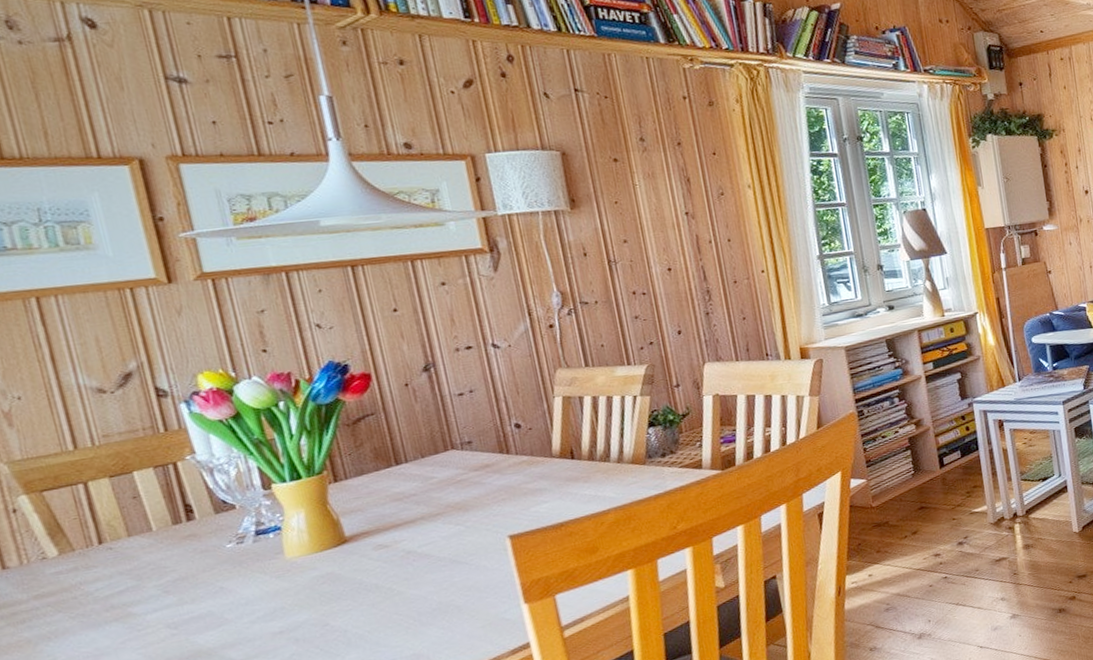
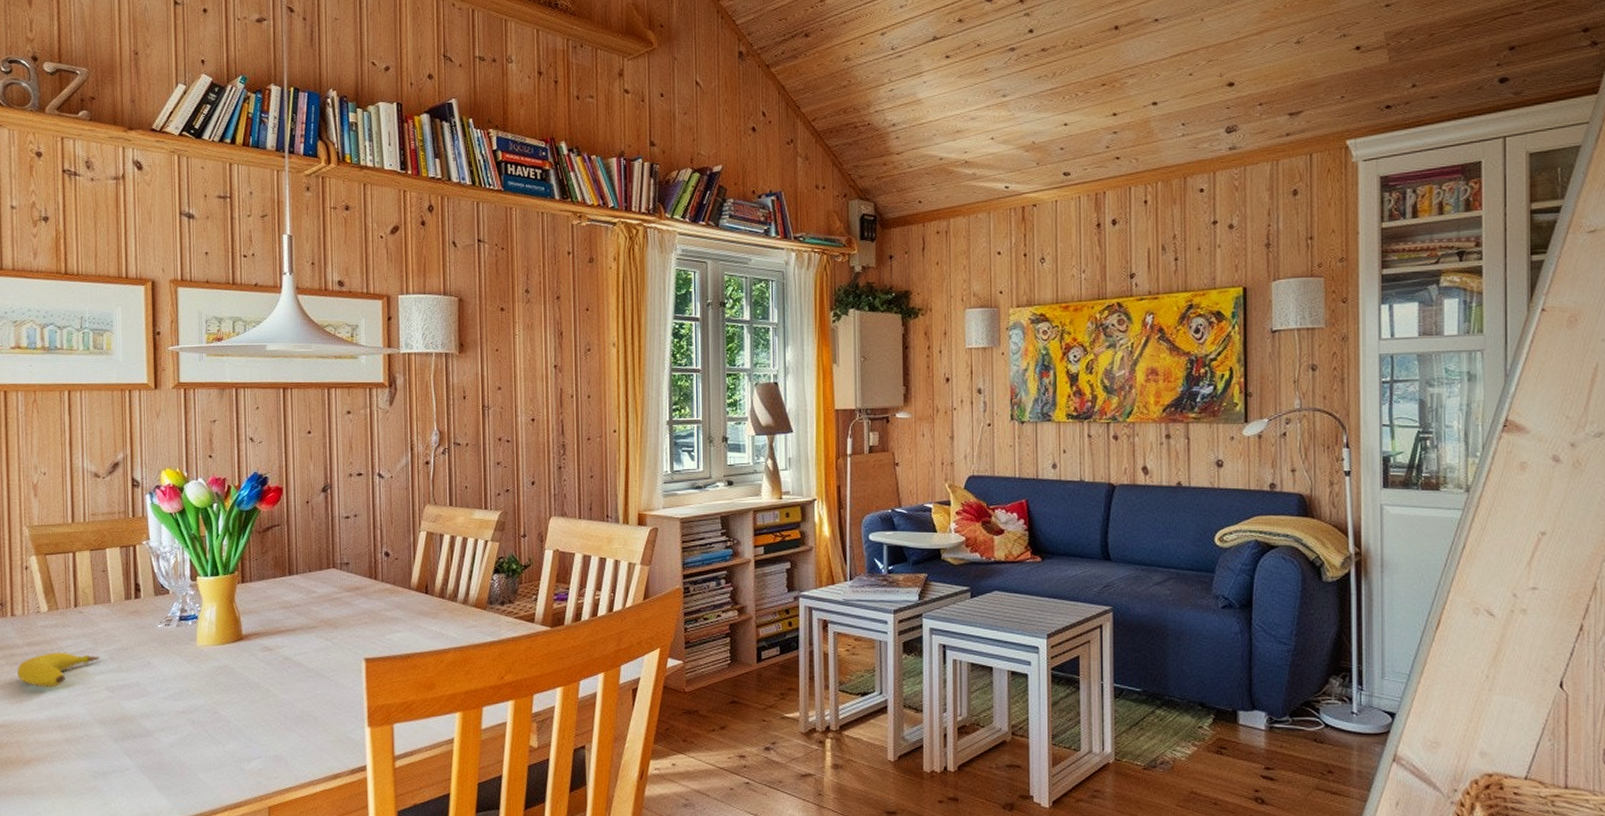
fruit: none [25,593,150,643] -> present [17,652,100,688]

